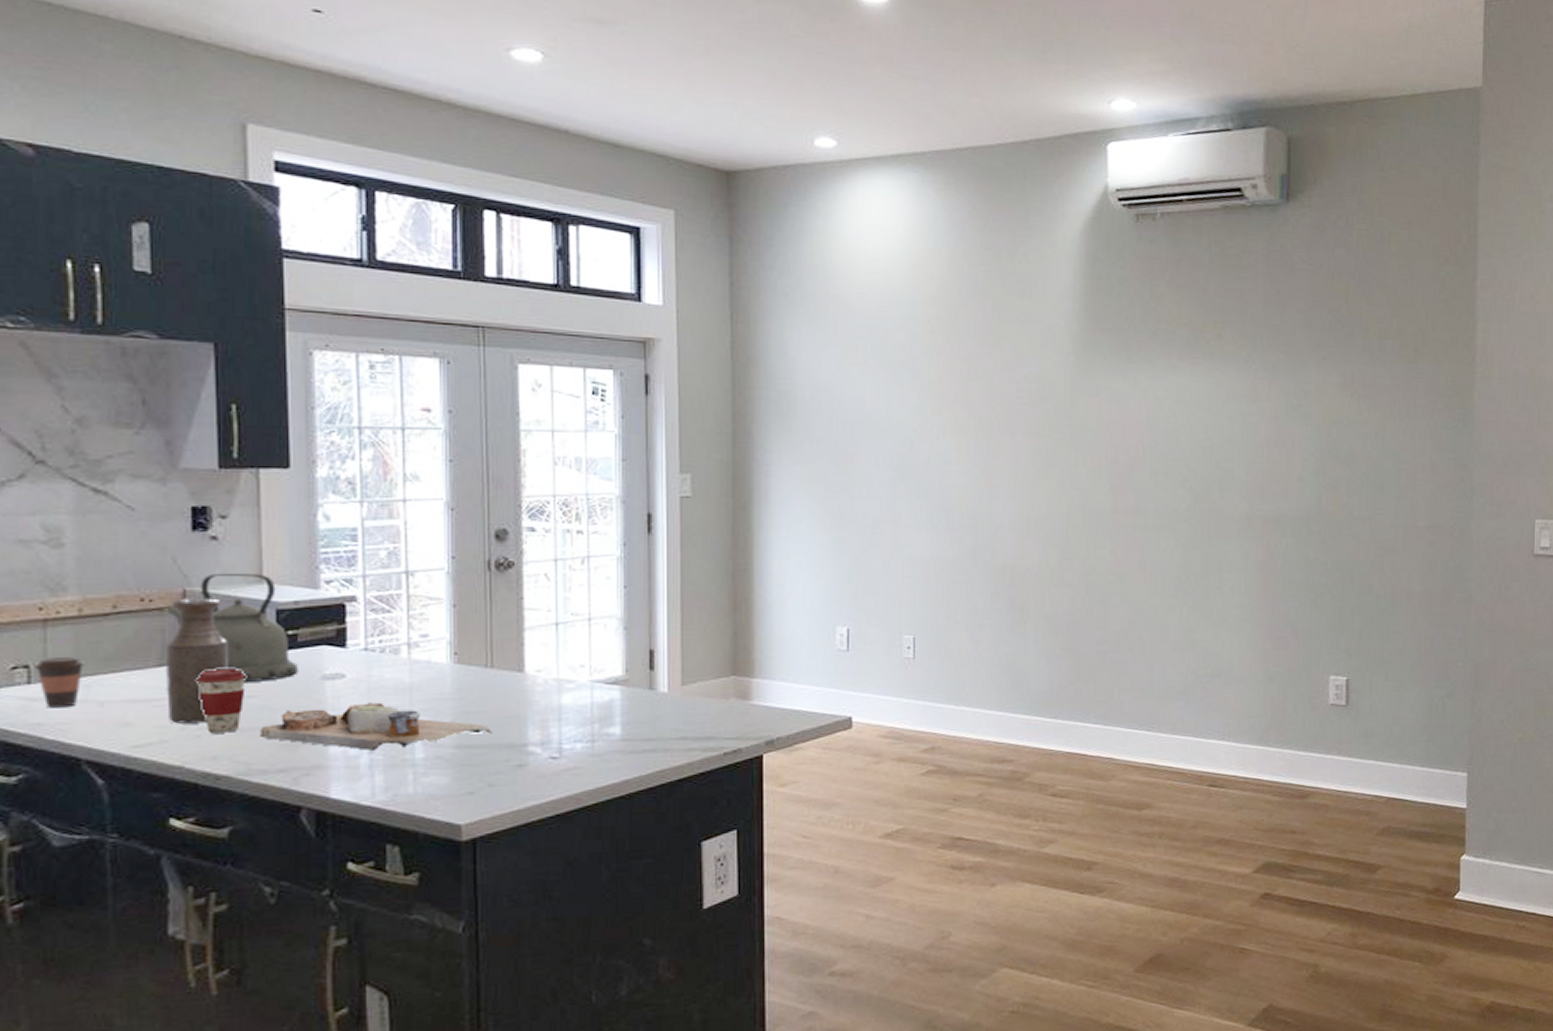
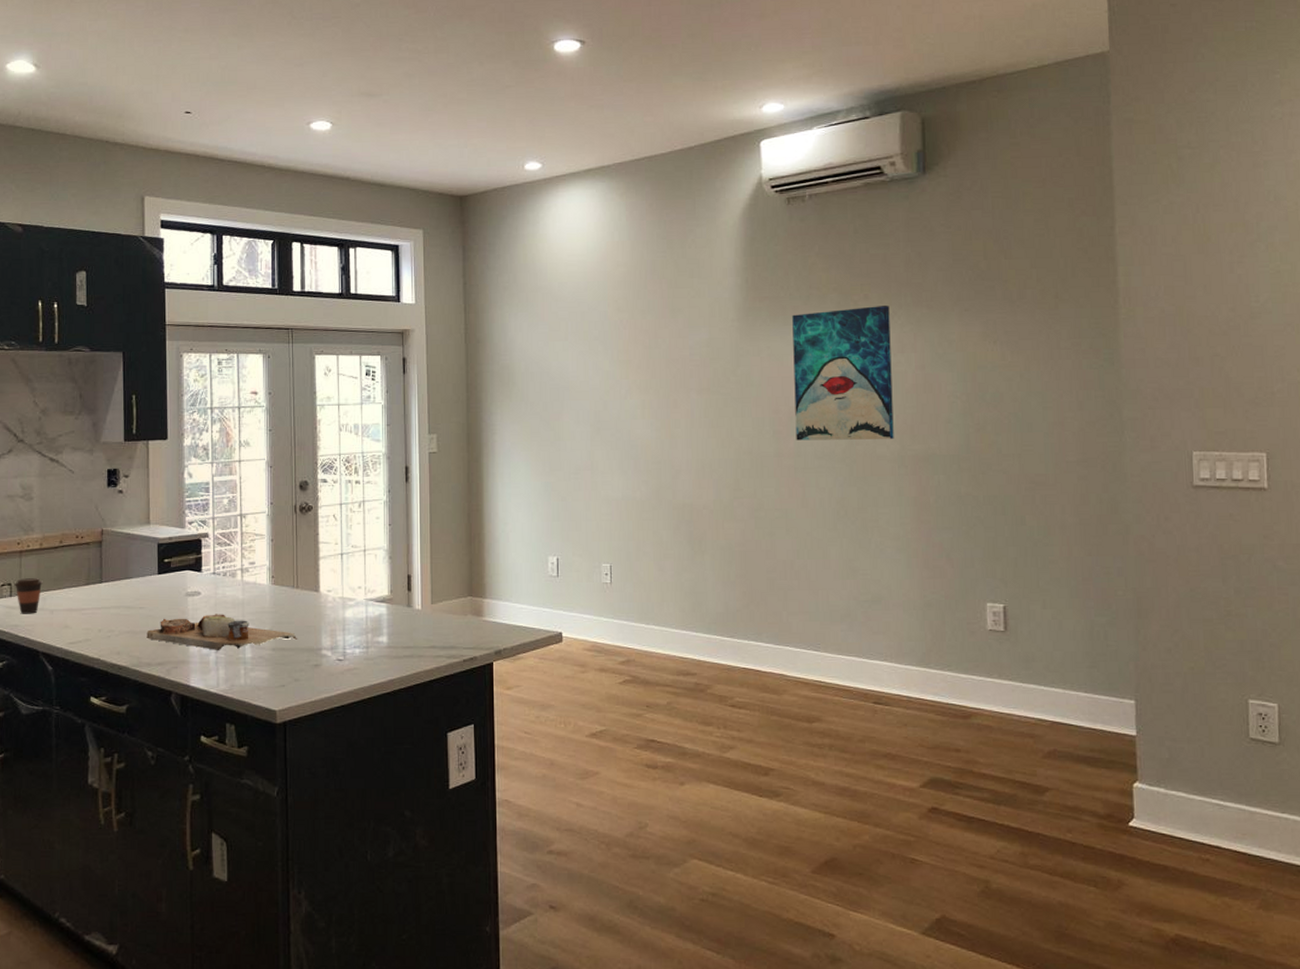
bottle: present [166,598,228,724] -> none [90,535,128,627]
kettle: present [168,572,298,684] -> none [92,516,171,598]
coffee cup: present [196,669,246,733] -> none [108,587,138,635]
wall art: none [1136,346,1244,497] -> present [792,304,894,441]

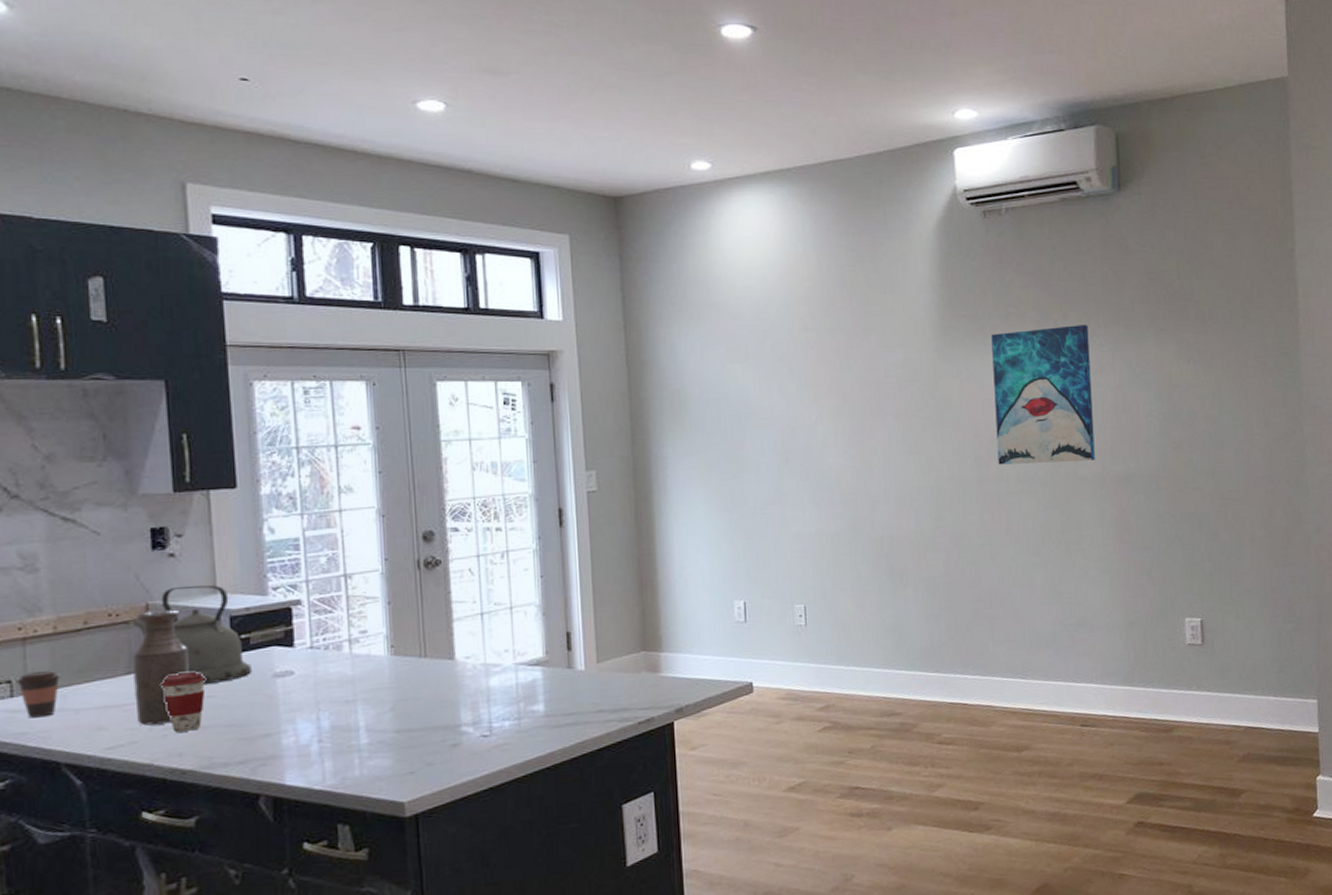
bottle: none [90,535,128,627] -> present [133,609,189,726]
kettle: none [92,516,171,598] -> present [133,585,252,685]
coffee cup: none [108,587,138,635] -> present [161,672,206,732]
cutting board: present [146,614,297,650] -> none [219,695,428,740]

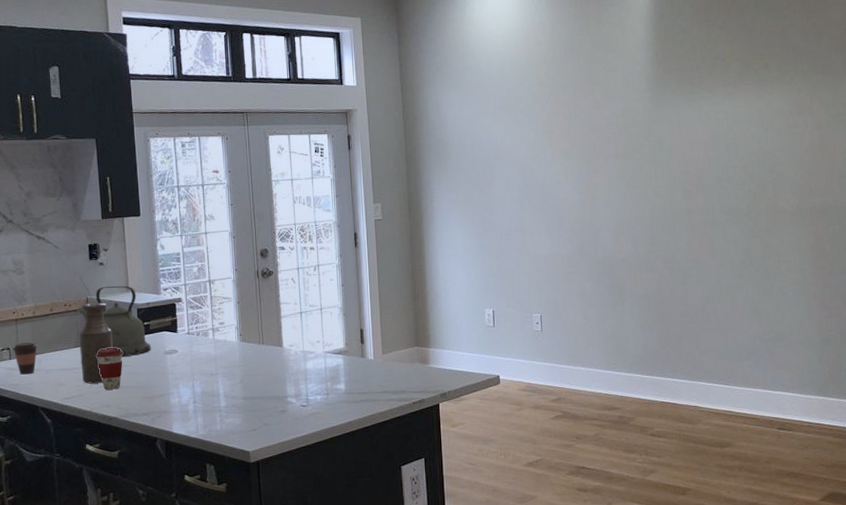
wall art: present [991,324,1095,465] -> none [699,72,793,198]

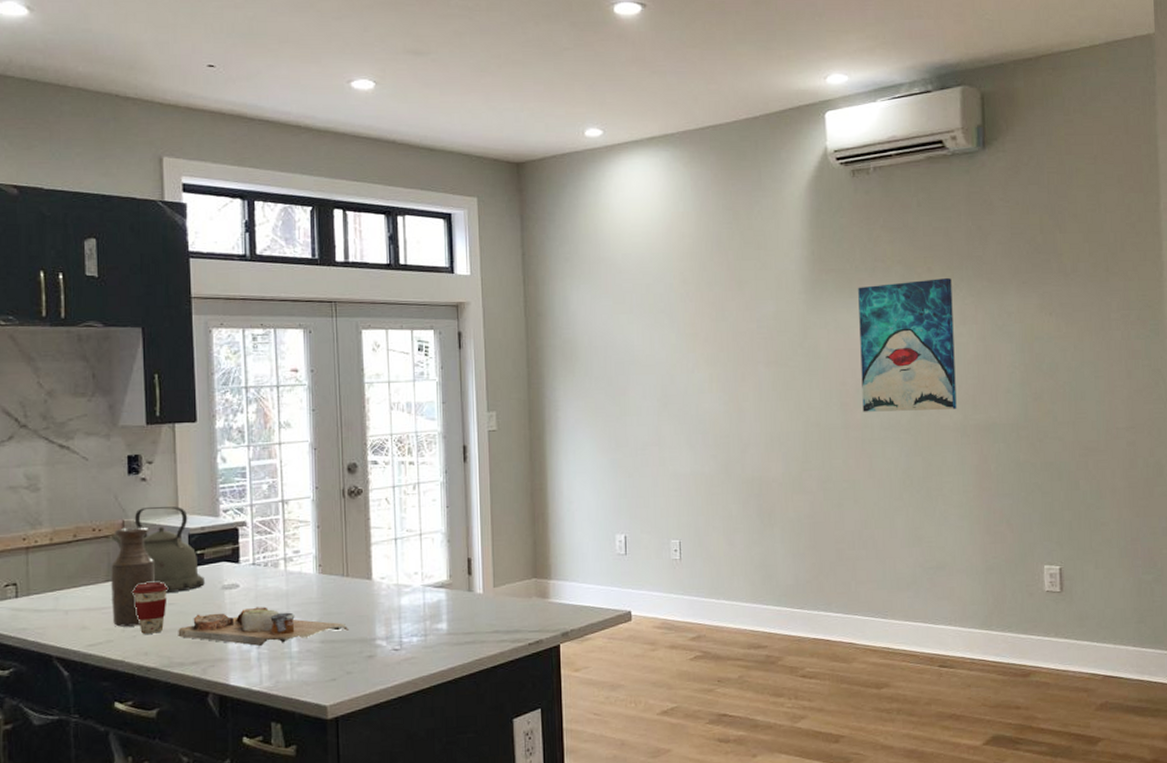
coffee cup: present [13,343,38,375] -> none [21,576,55,616]
cutting board: none [132,369,265,401] -> present [178,607,348,646]
wall art: none [699,72,793,198] -> present [858,277,957,412]

